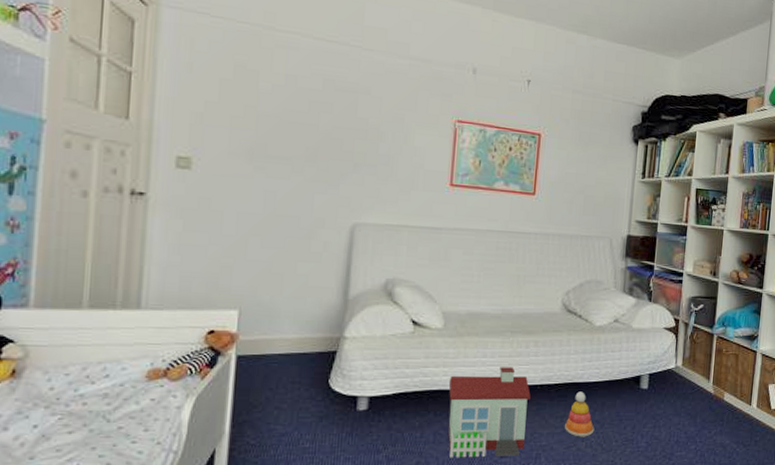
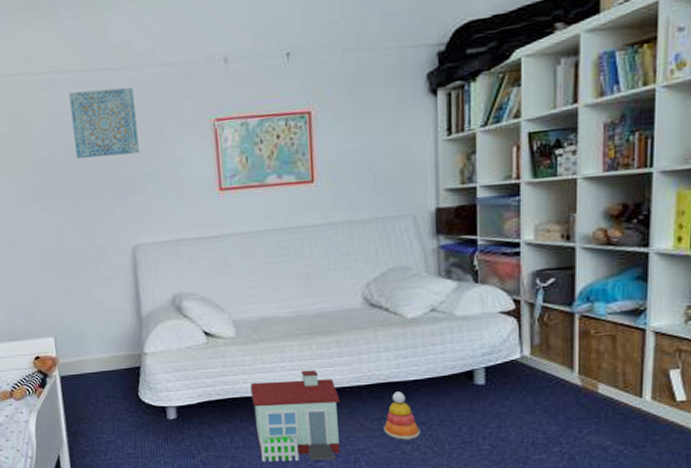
wall art: none [307,57,382,135] -> present [69,87,139,159]

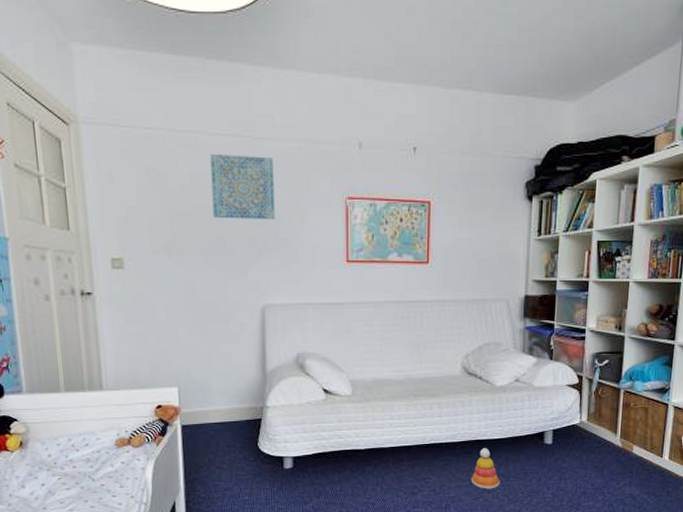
toy house: present [249,370,340,462] -> none [361,427,437,508]

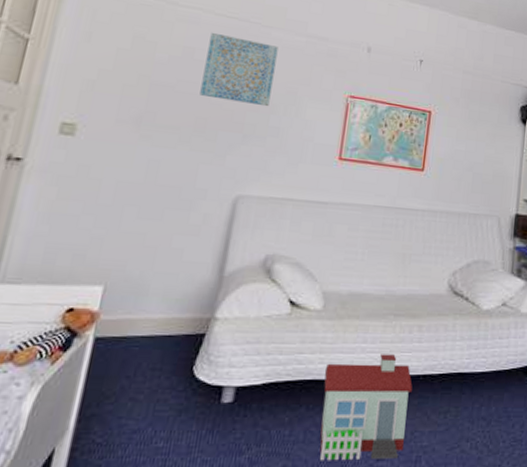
toy house: none [361,427,437,508] -> present [319,354,412,461]
stacking toy: present [470,448,500,489] -> none [447,383,481,437]

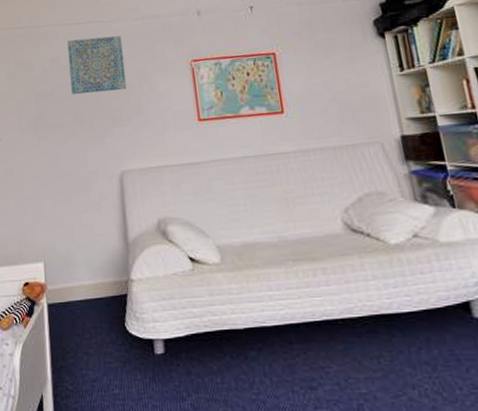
toy house: present [319,354,412,461] -> none [238,300,340,408]

